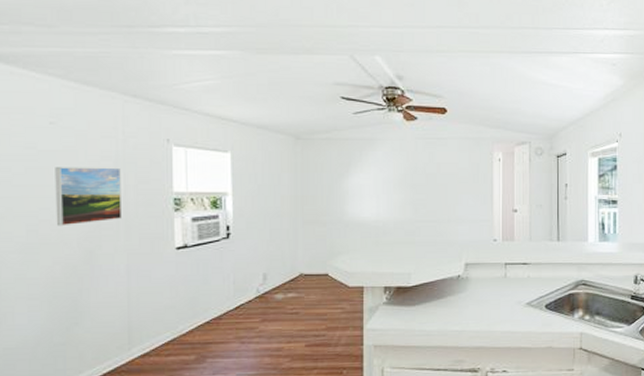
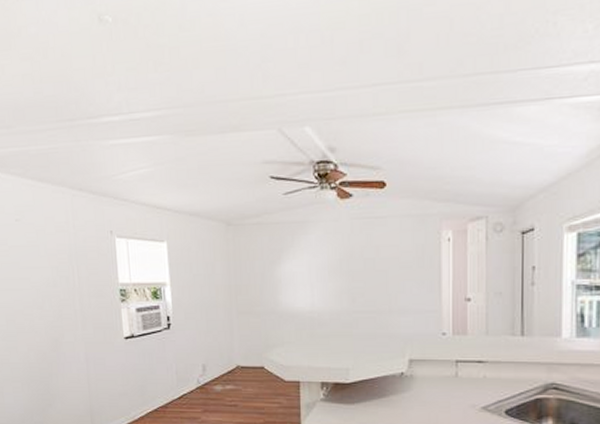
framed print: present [55,167,123,226] -> none [23,260,79,316]

